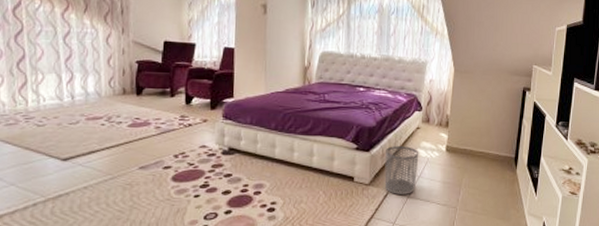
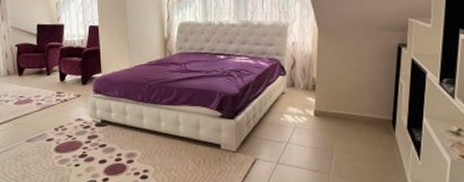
waste bin: present [384,146,419,194] -> none [251,112,286,161]

